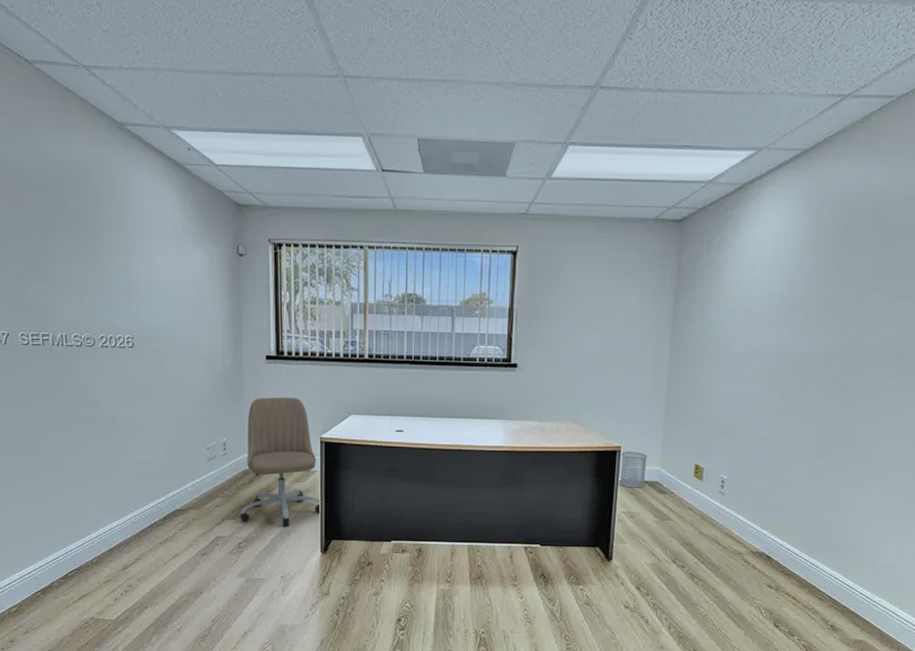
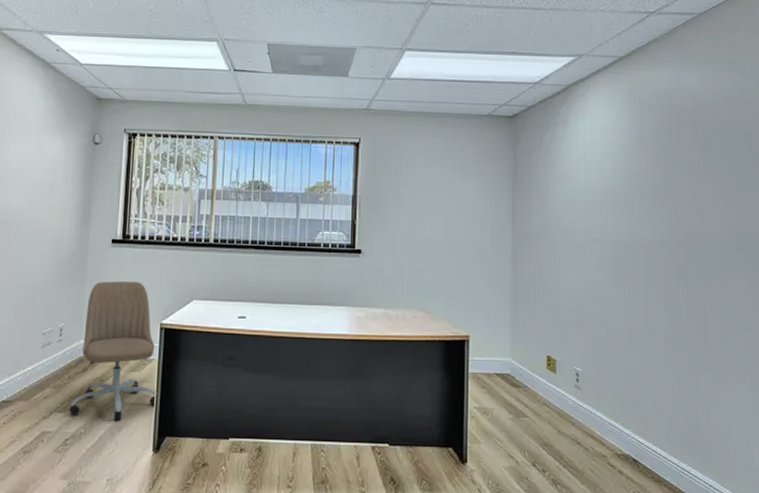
wastebasket: present [618,451,647,488] -> none [468,341,497,381]

